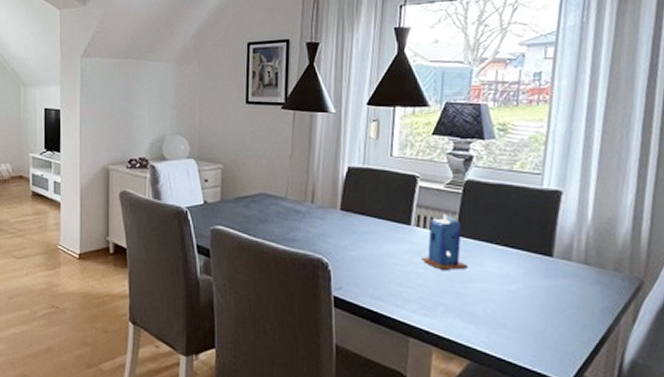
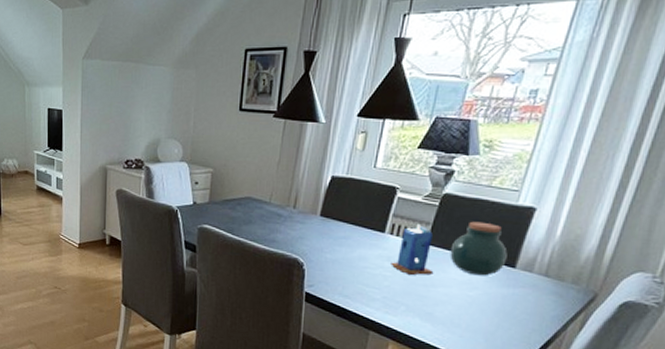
jar: none [482,208,542,268] -> present [449,221,508,276]

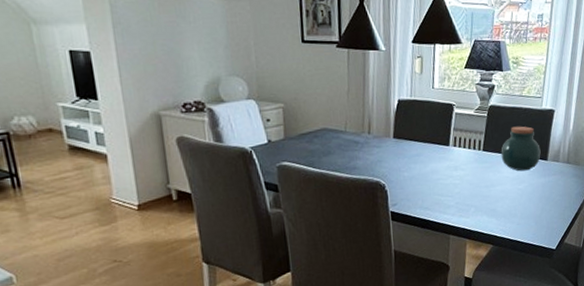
candle: present [391,223,434,275] -> none [458,134,492,179]

